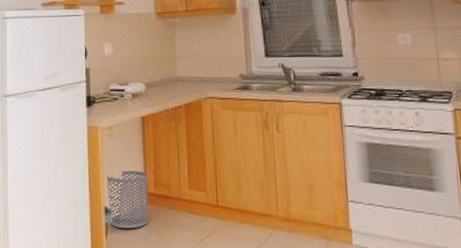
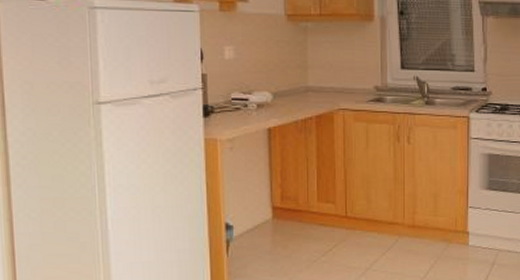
waste bin: present [107,171,149,229] -> none [228,185,274,245]

